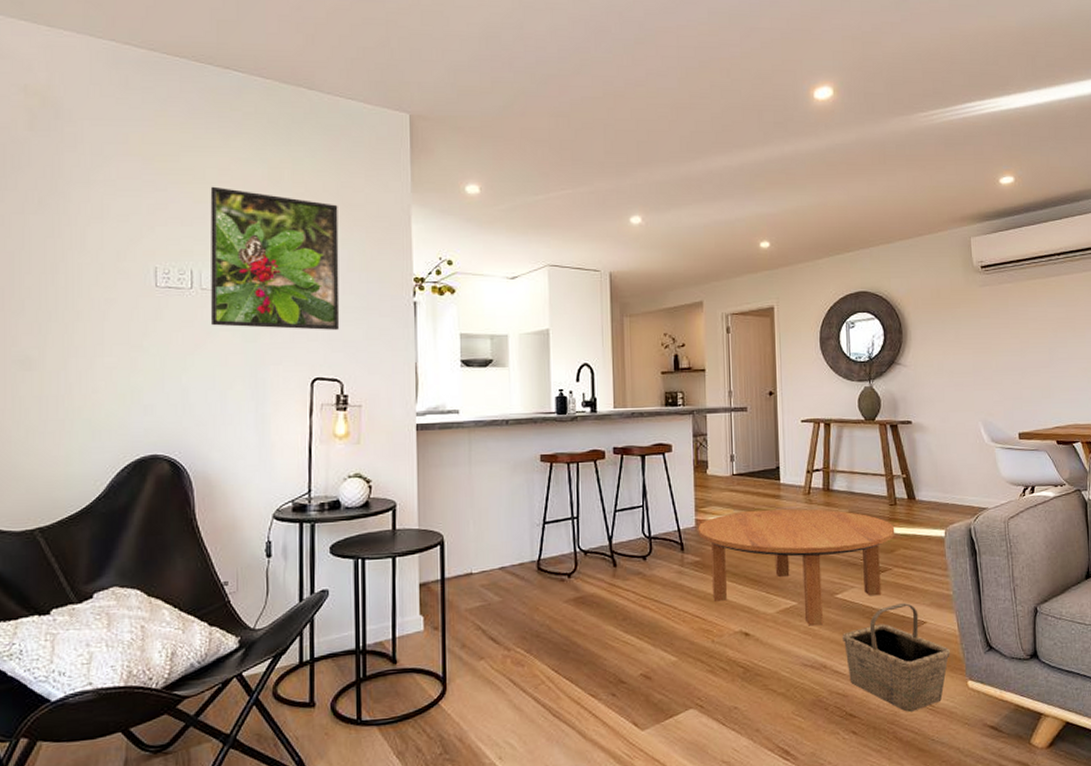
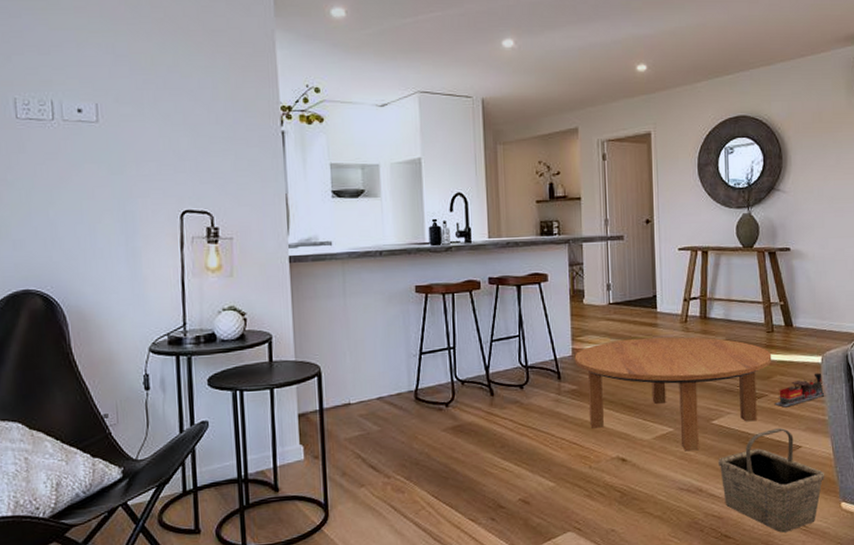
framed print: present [210,186,340,330] -> none [66,12,207,162]
toy train: none [898,546,950,582] -> present [774,372,826,408]

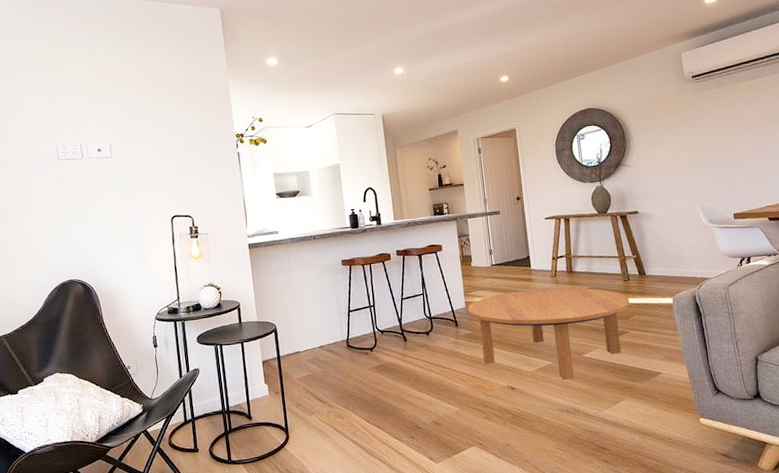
basket: present [718,428,824,533] -> none [591,358,683,444]
toy train: present [774,372,826,408] -> none [635,311,679,341]

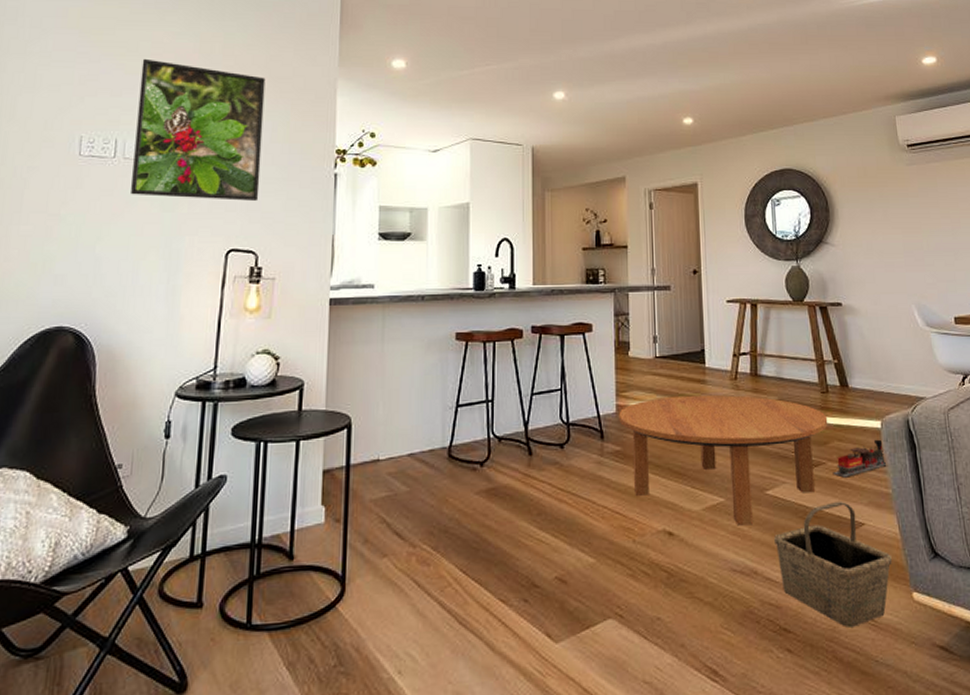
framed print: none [86,81,187,184] -> present [131,58,266,201]
basket: none [591,358,683,444] -> present [774,502,892,628]
toy train: none [635,311,679,341] -> present [832,439,888,478]

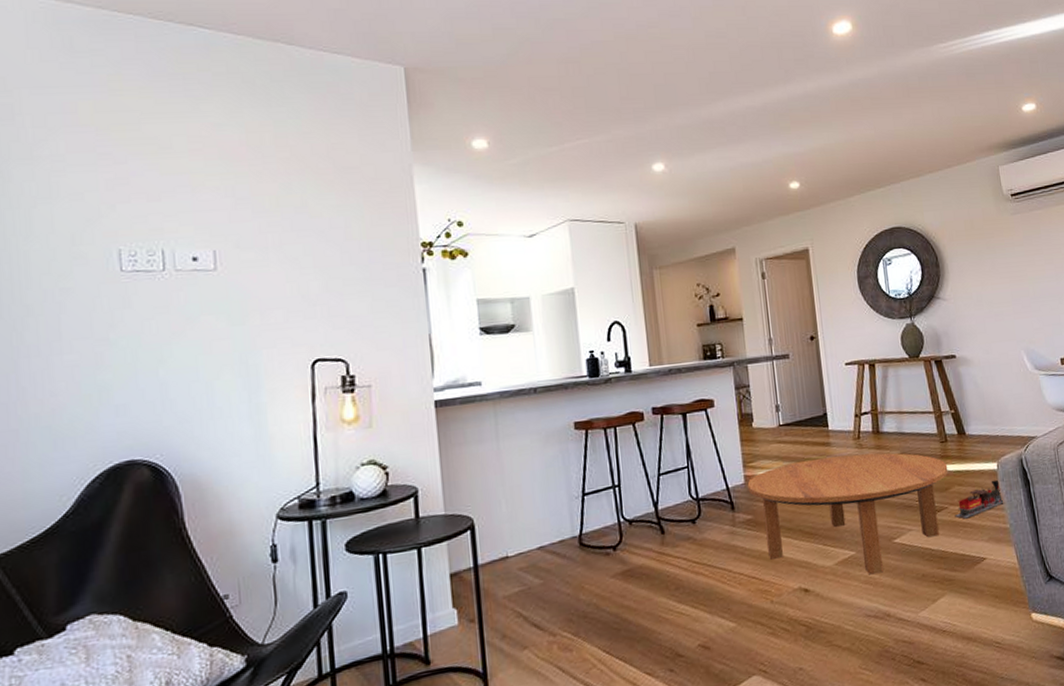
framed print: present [131,58,266,201] -> none [179,155,341,311]
basket: present [774,502,892,628] -> none [904,541,1012,653]

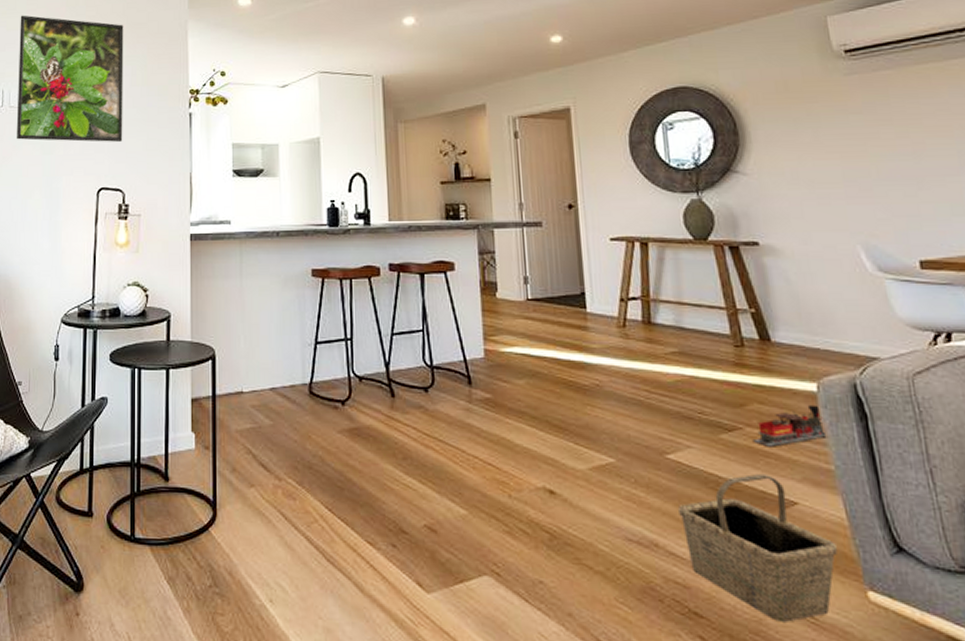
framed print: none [179,155,341,311] -> present [17,15,124,142]
coffee table: present [747,452,948,575] -> none [487,342,745,492]
basket: none [904,541,1012,653] -> present [679,474,837,622]

